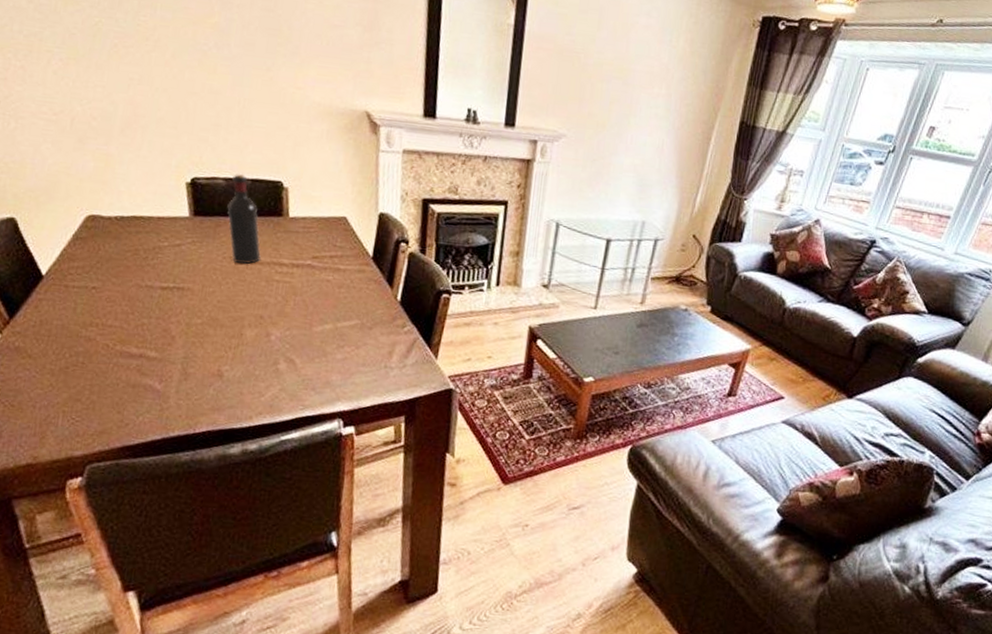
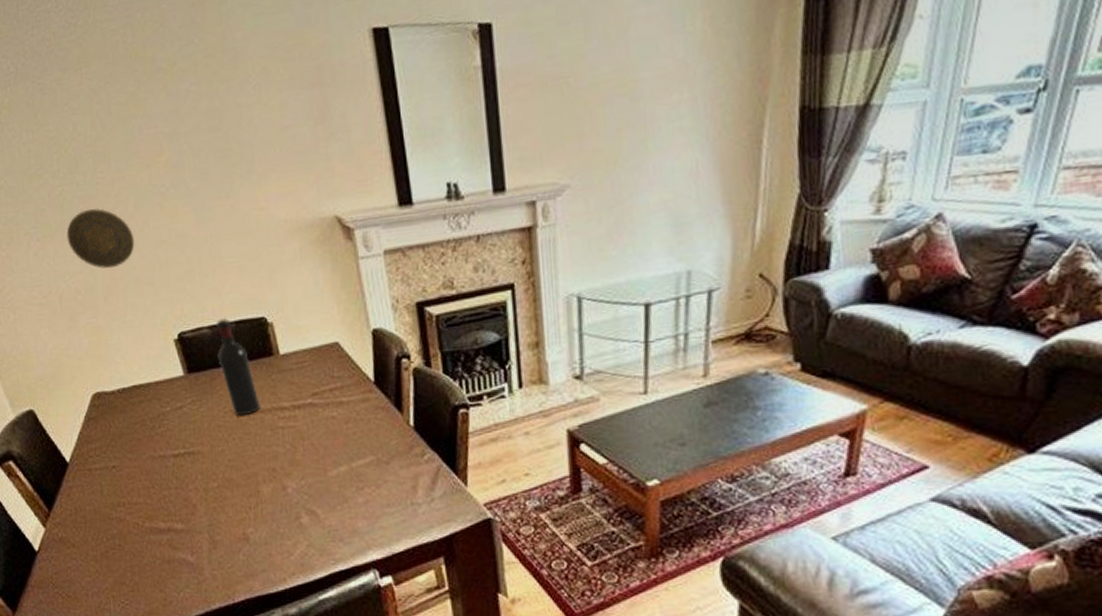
decorative plate: none [93,45,166,105] -> present [66,208,135,269]

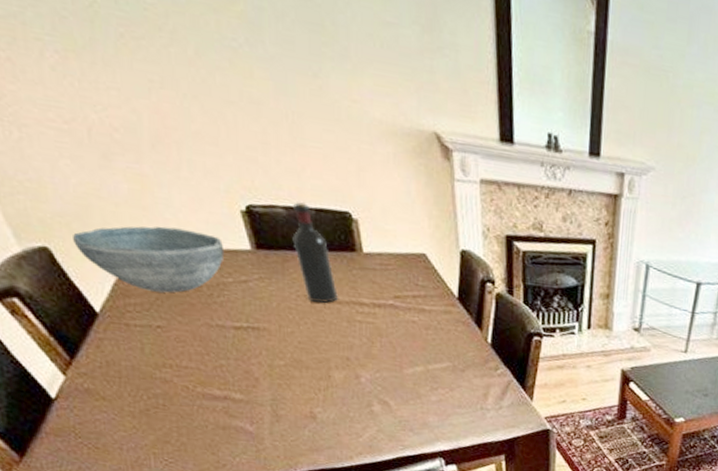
bowl: none [50,368,163,434] -> present [73,226,225,293]
decorative plate: present [66,208,135,269] -> none [99,35,195,114]

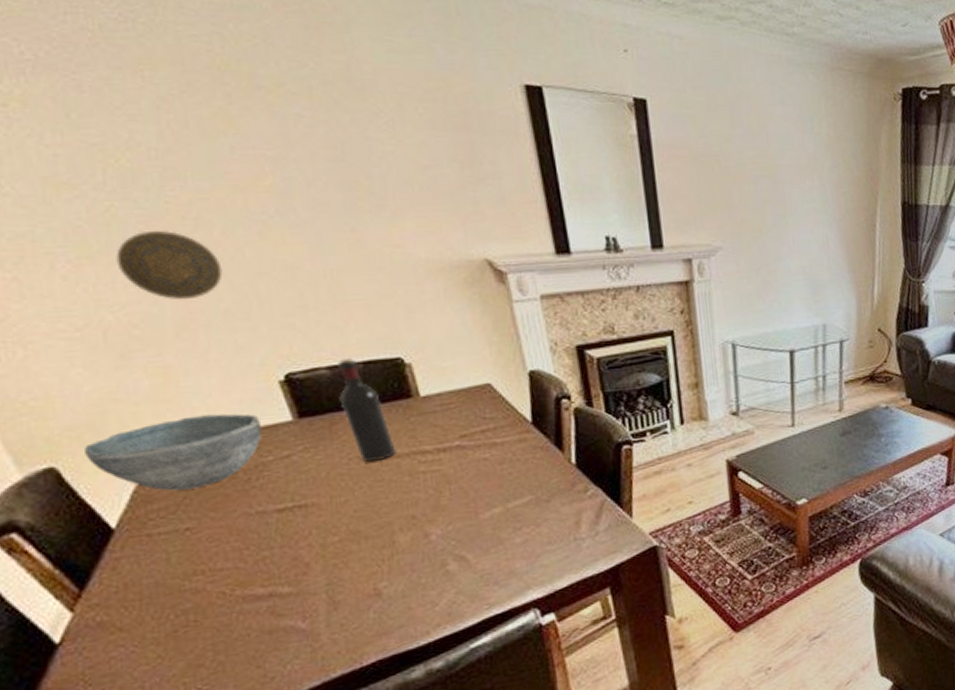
decorative plate: none [99,35,195,114] -> present [116,230,223,300]

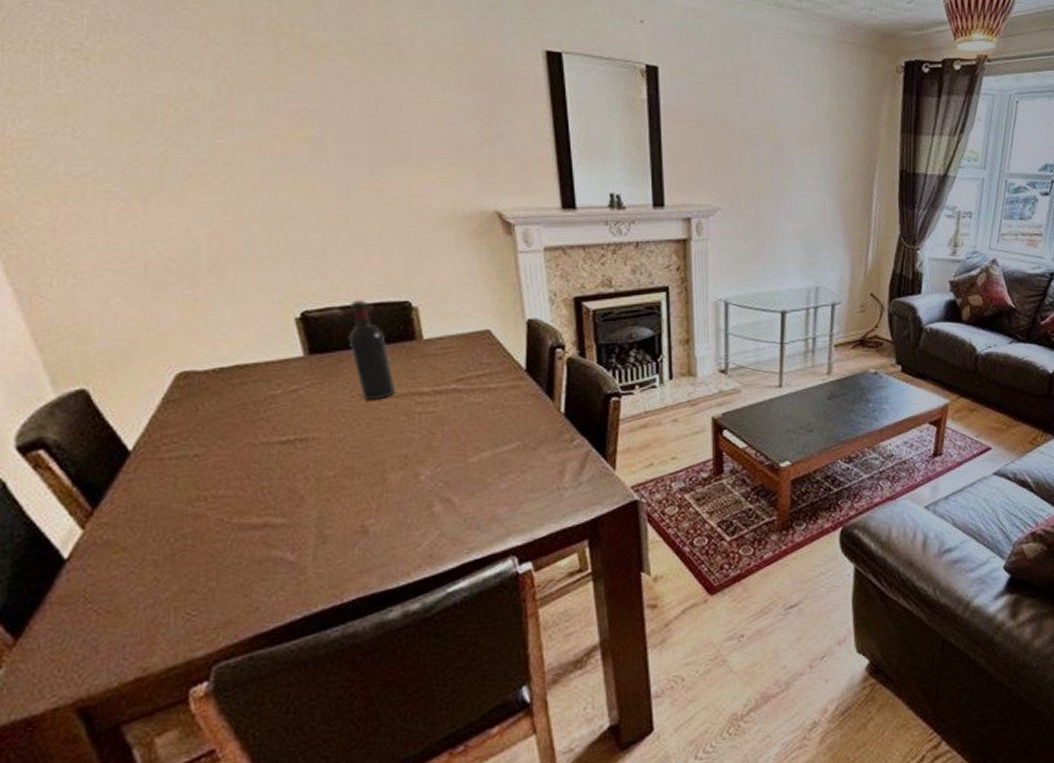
bowl: present [85,413,263,491] -> none [114,346,275,418]
decorative plate: present [116,230,223,300] -> none [164,174,256,239]

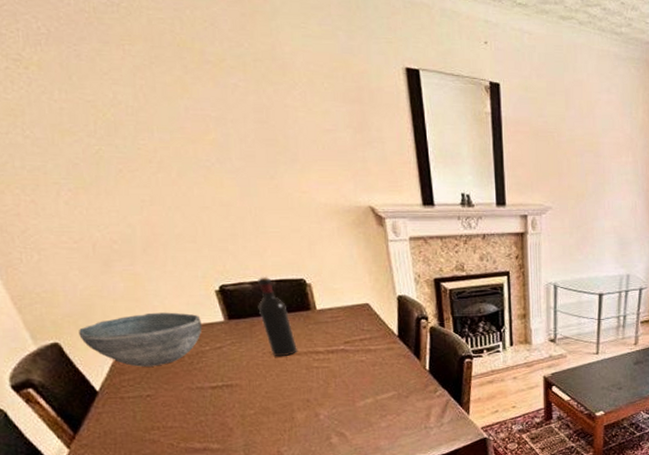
bowl: none [114,346,275,418] -> present [79,312,203,367]

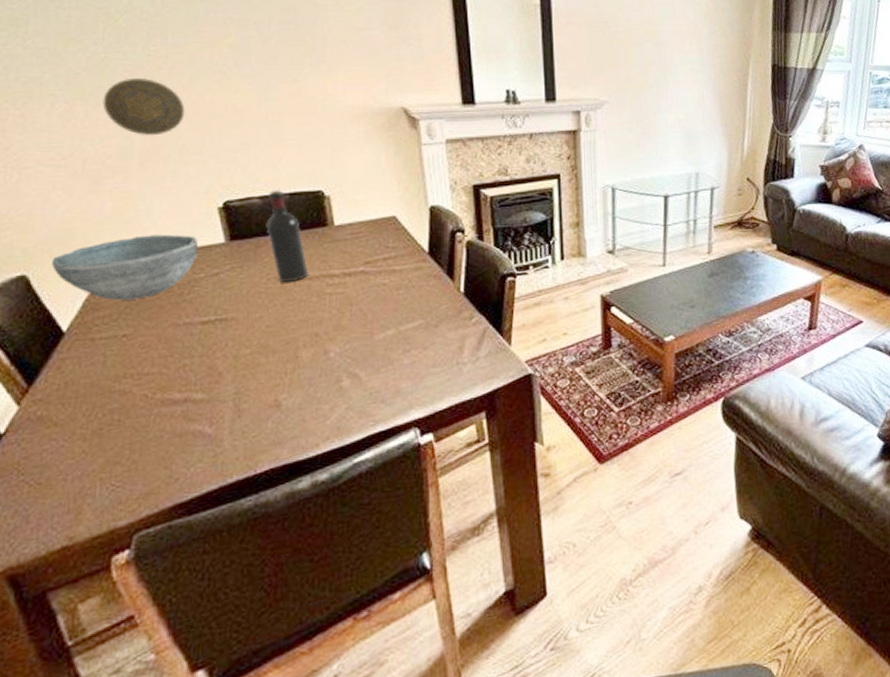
decorative plate: none [102,170,177,225] -> present [102,77,185,136]

